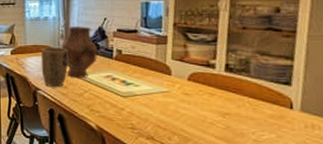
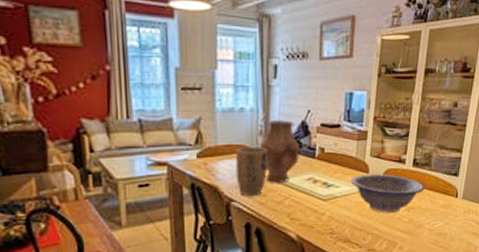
decorative bowl: none [151,75,244,118] -> present [350,173,425,214]

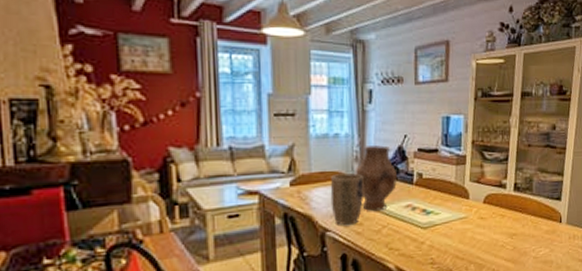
decorative bowl: present [350,173,425,214] -> none [450,199,528,241]

